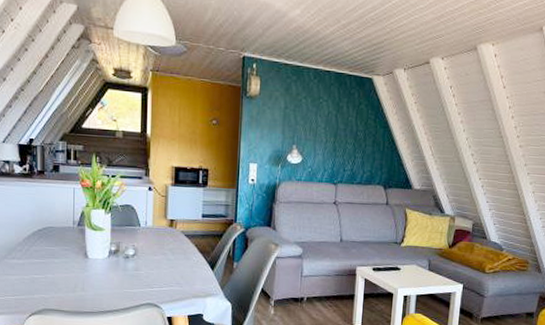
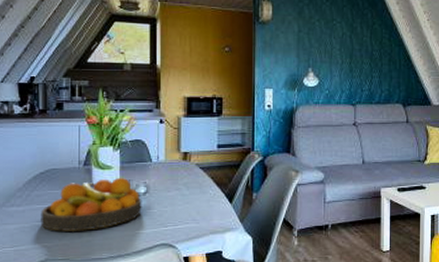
fruit bowl: none [38,239,131,286] -> present [40,177,142,231]

